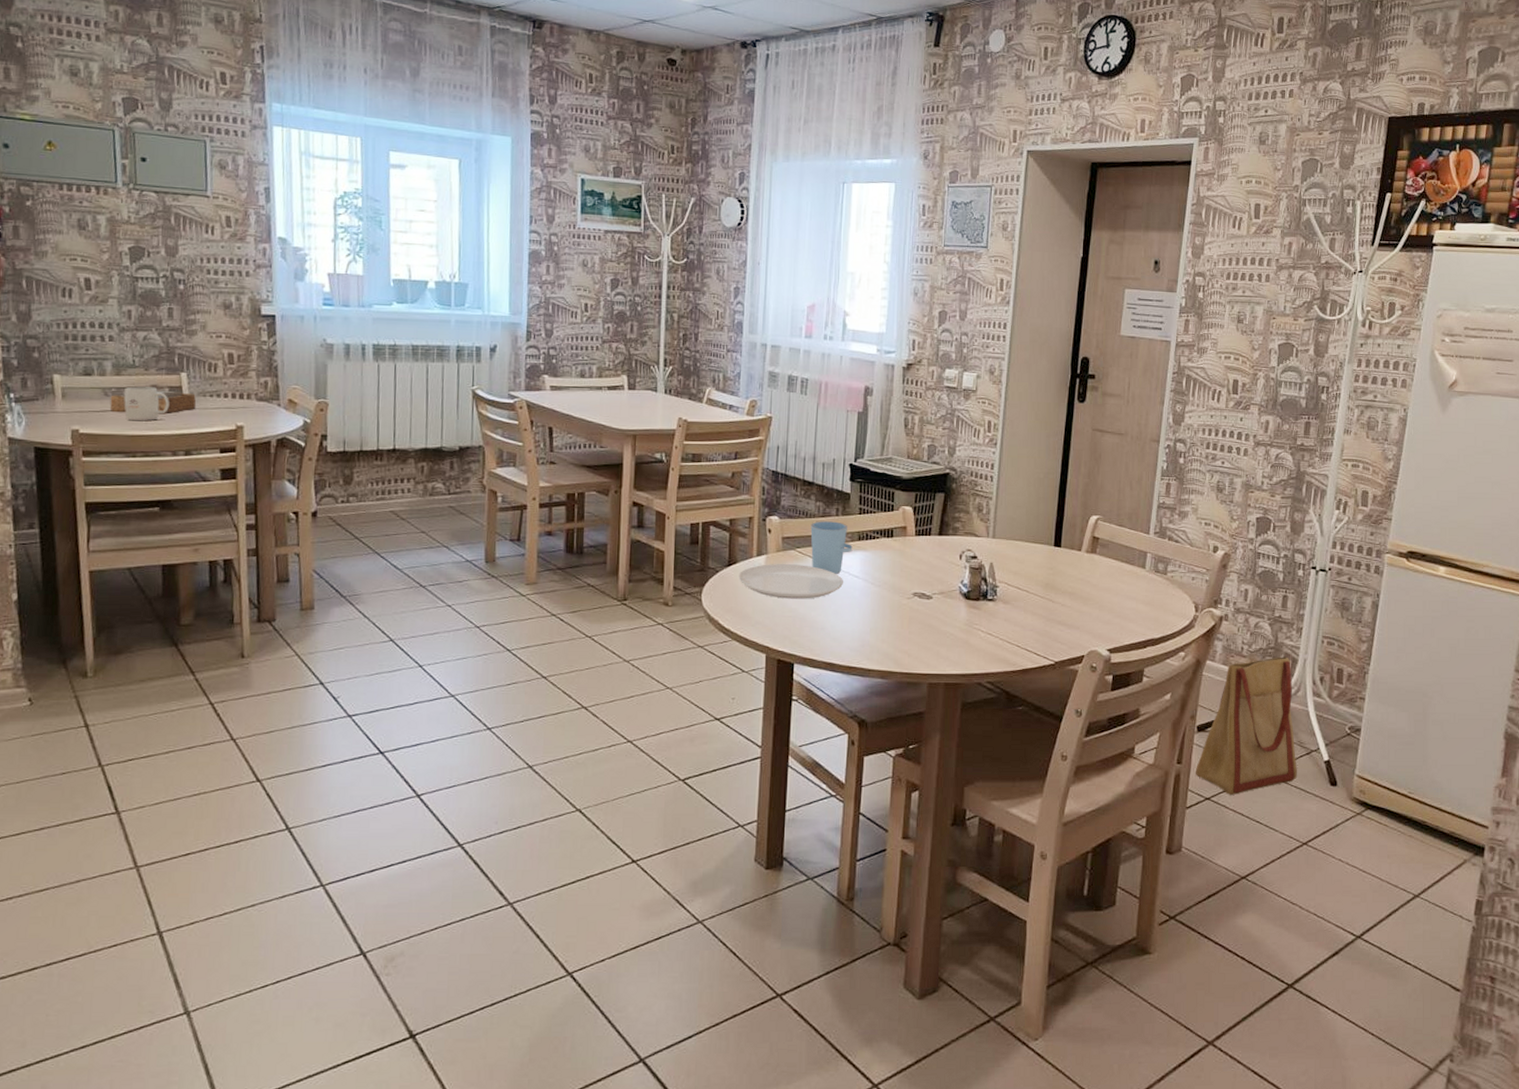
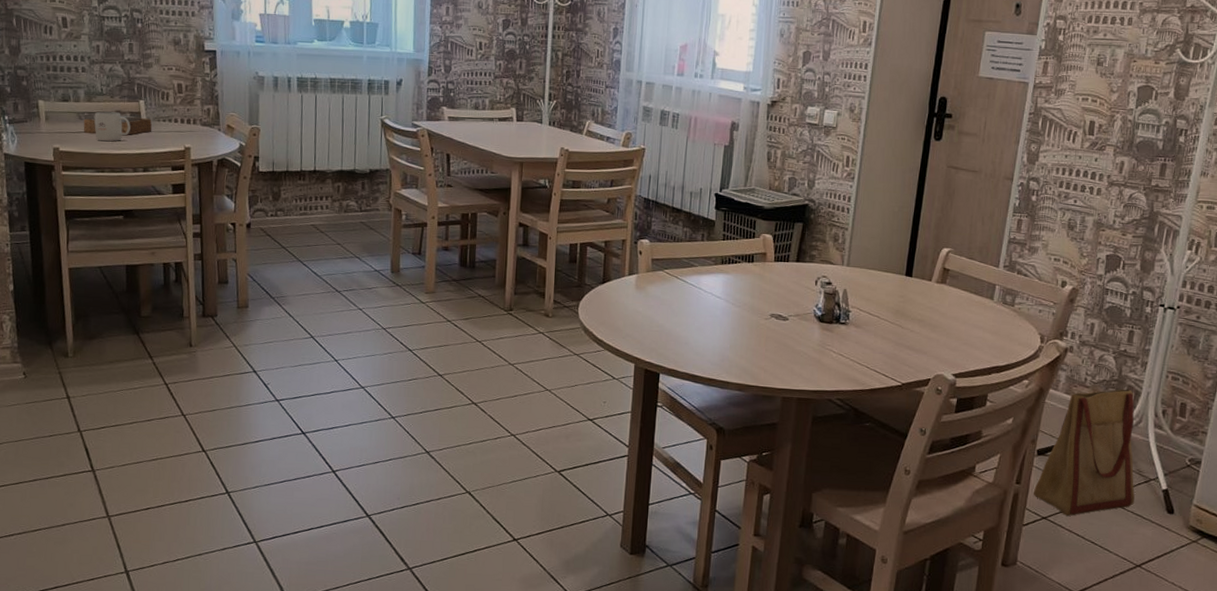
plate: present [738,564,843,599] -> none [611,283,706,316]
cup: present [810,521,853,574] -> none [677,245,716,294]

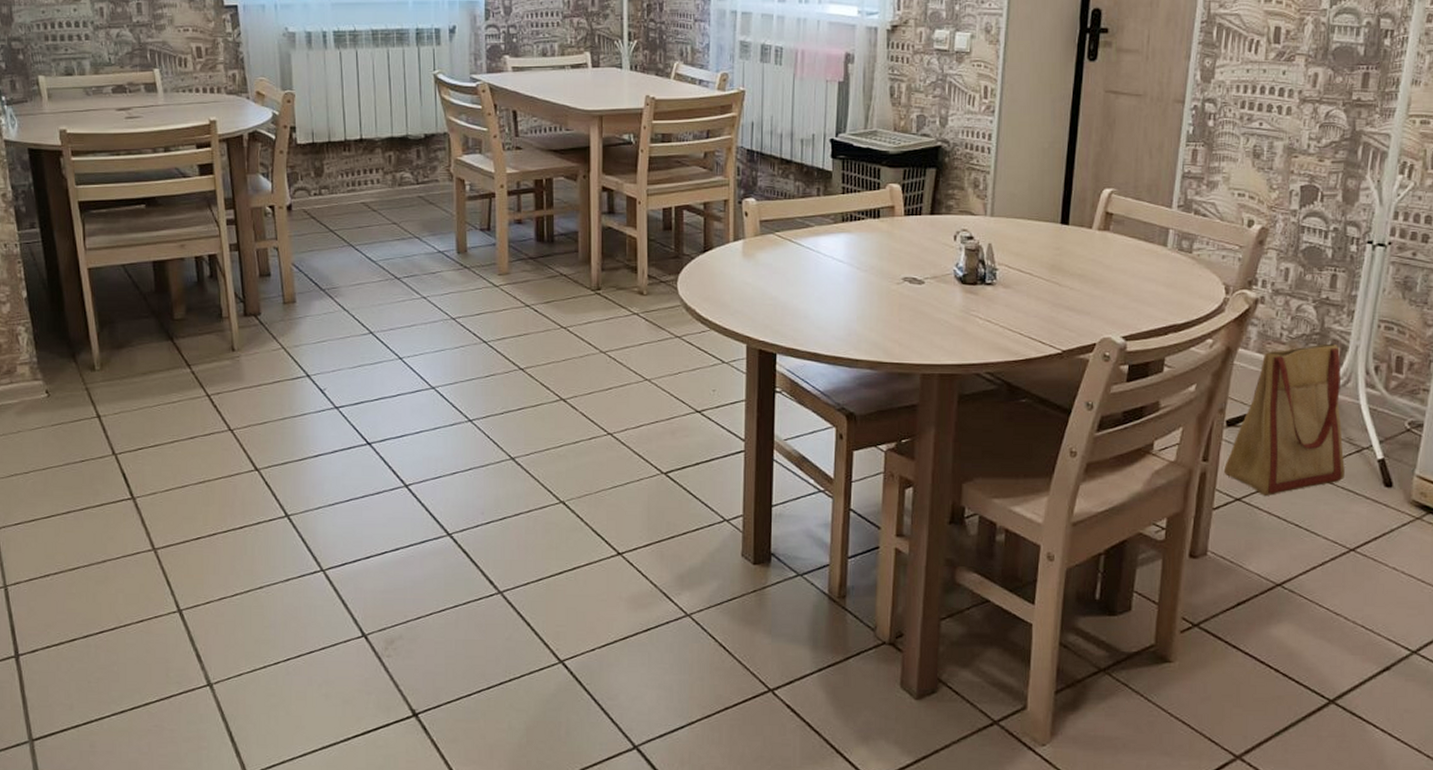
napkin holder: present [83,115,152,136] -> none [91,87,170,112]
mug: present [94,111,131,142] -> none [104,84,146,119]

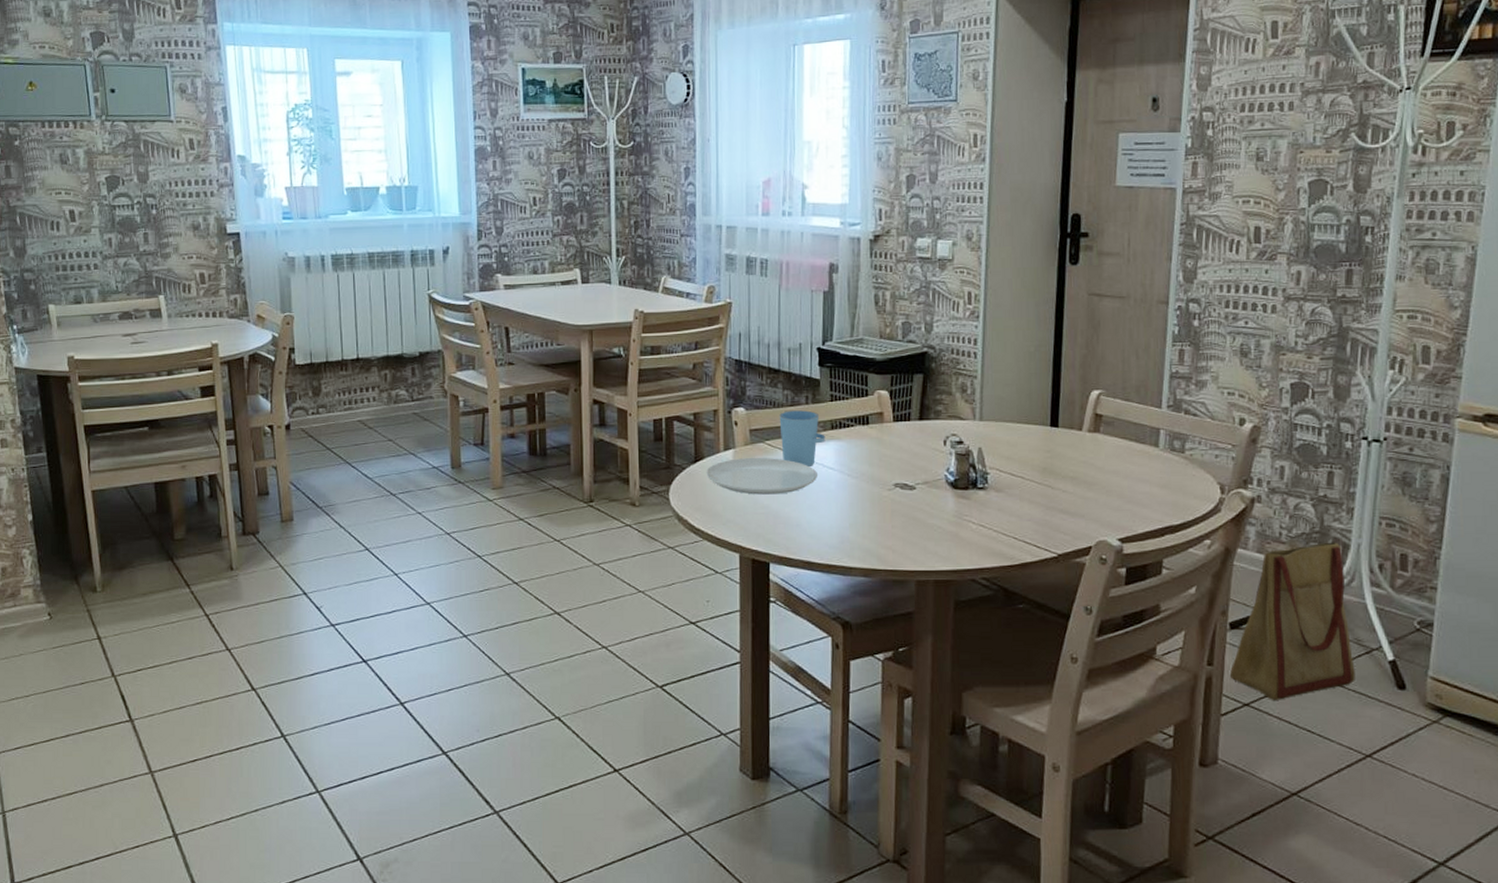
plate: none [715,249,827,286] -> present [706,458,817,495]
cup: none [790,202,836,259] -> present [779,410,826,466]

